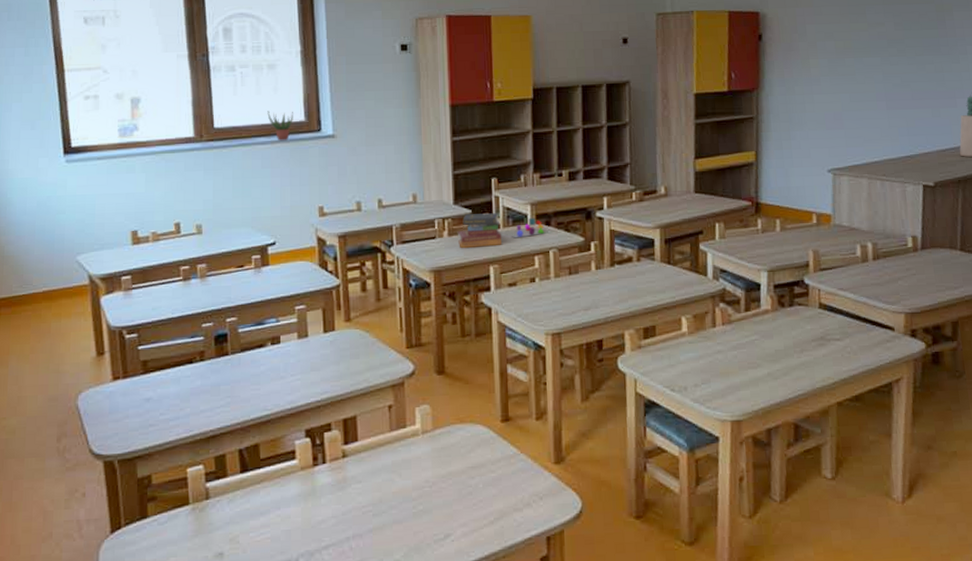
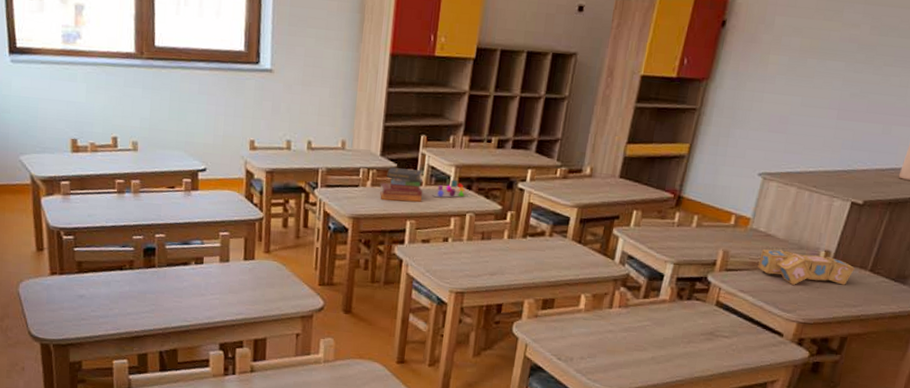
potted plant: present [267,111,293,141] -> none [208,35,234,70]
toy blocks: none [850,241,945,276] -> present [758,249,855,286]

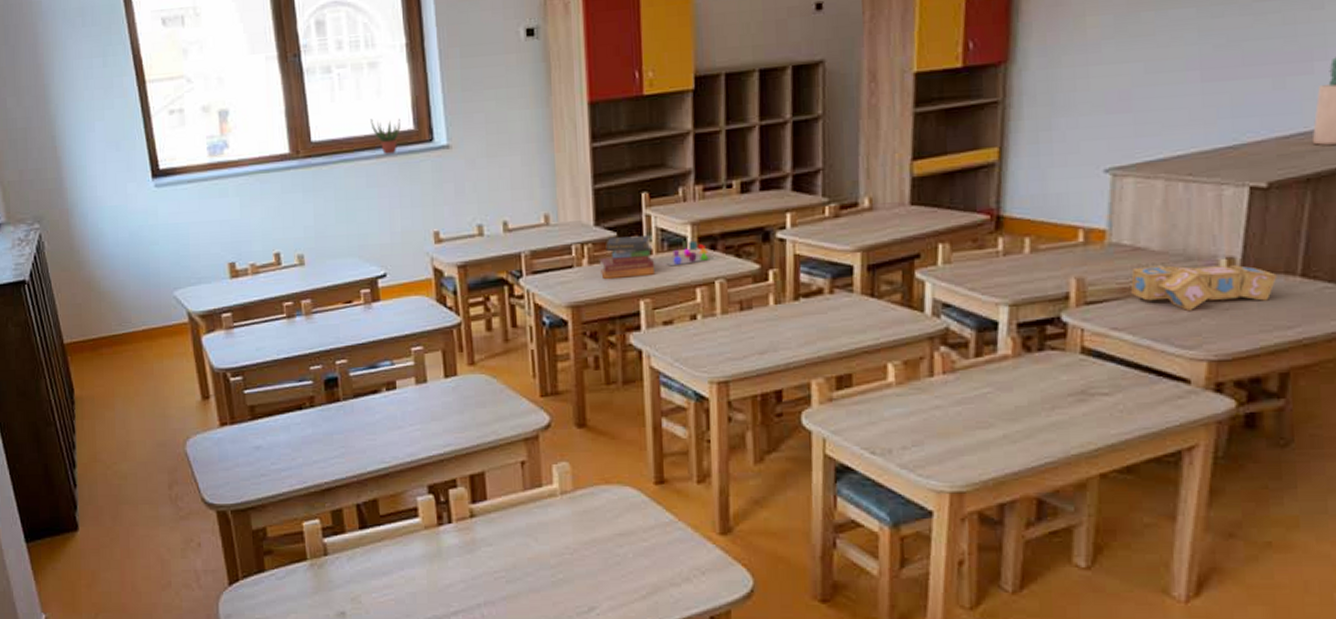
potted plant: none [208,35,234,70] -> present [370,118,401,155]

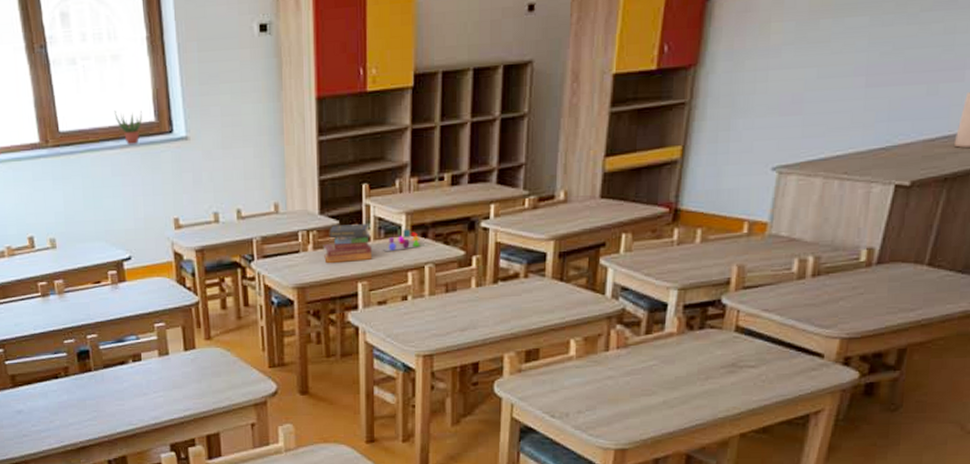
toy blocks: present [1131,264,1277,312] -> none [783,254,908,296]

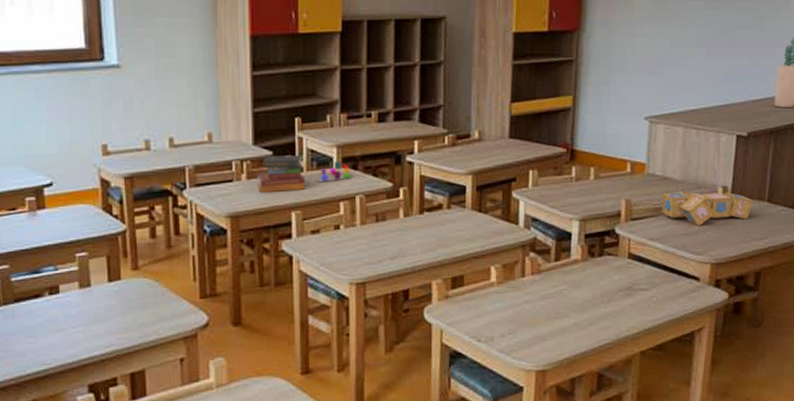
potted plant: present [114,110,142,146] -> none [41,35,72,70]
toy blocks: none [783,254,908,296] -> present [662,191,753,227]

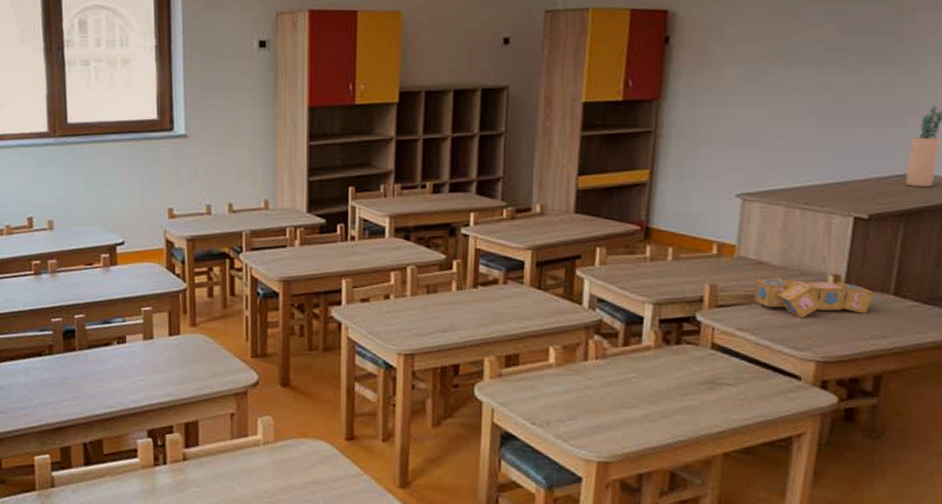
books: present [256,155,306,192] -> none [309,222,357,259]
toy blocks: present [305,161,352,183] -> none [357,231,404,252]

